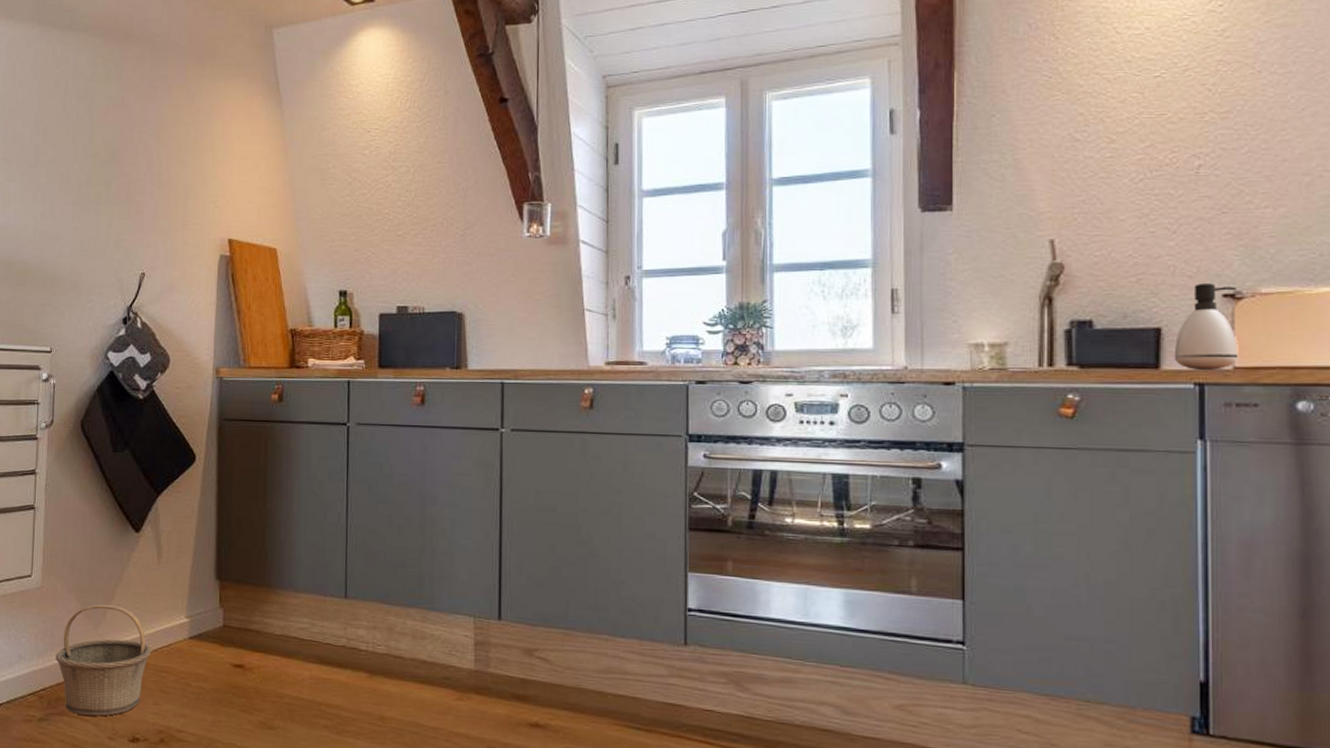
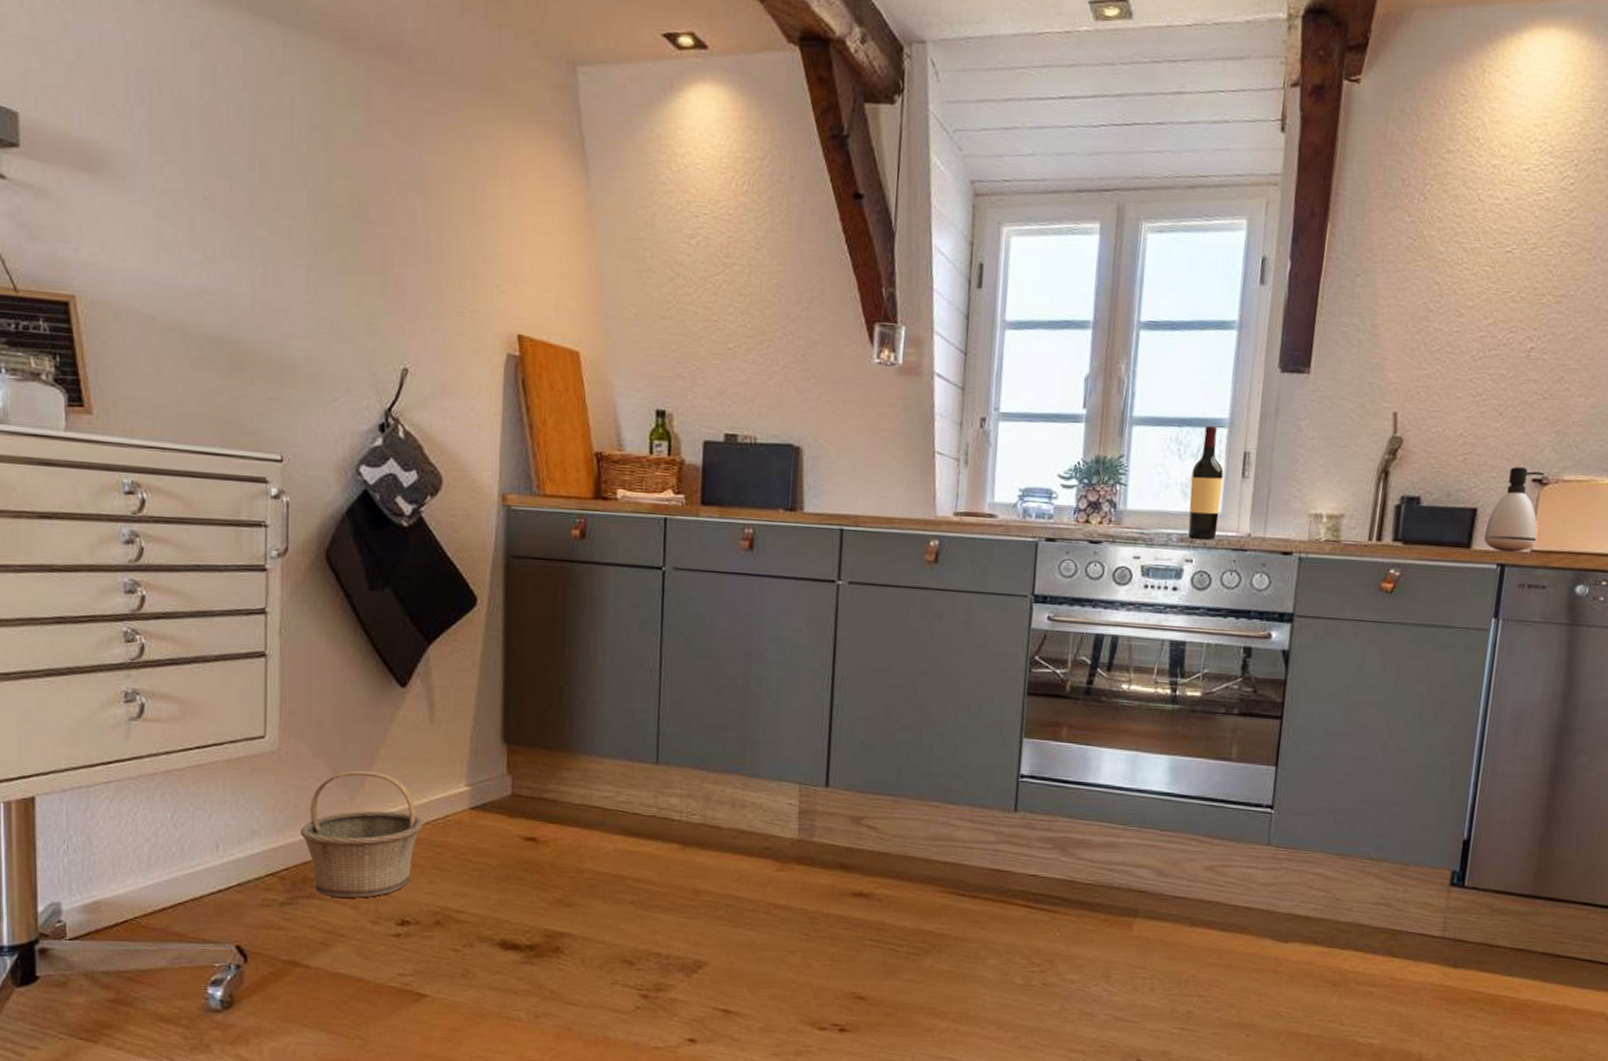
wine bottle: none [838,266,871,376] -> present [1187,425,1224,541]

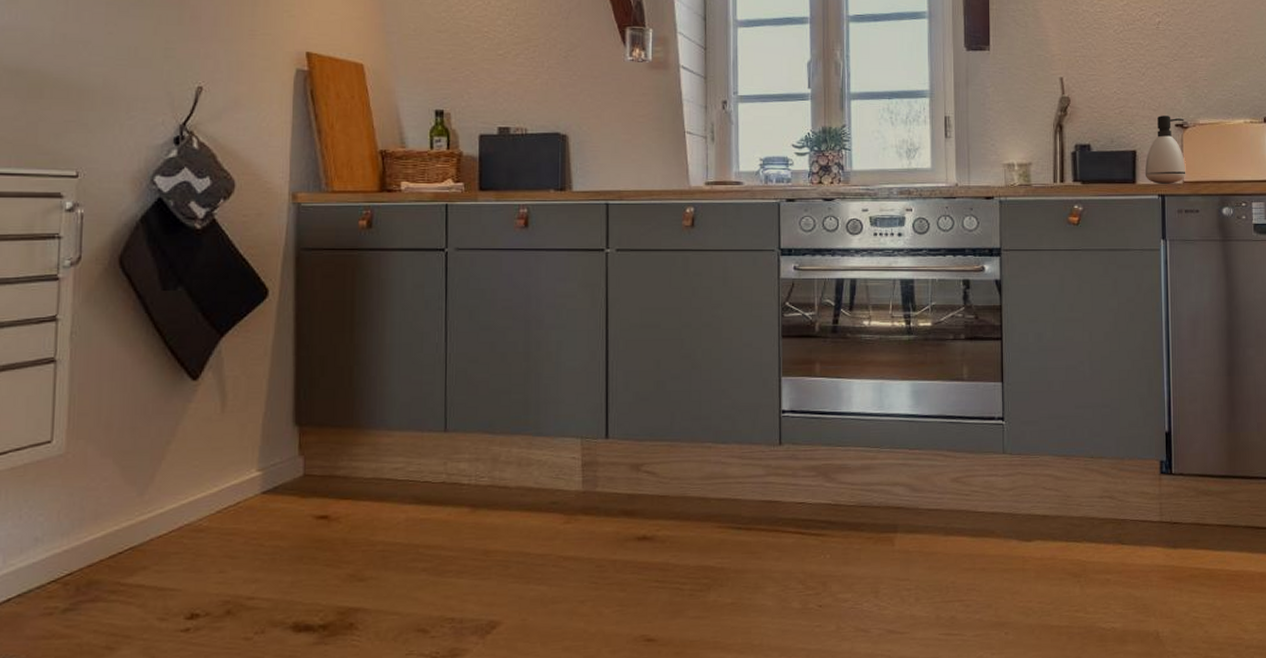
basket: present [300,770,424,898] -> none [86,466,215,598]
wine bottle: present [1187,425,1224,541] -> none [904,96,930,192]

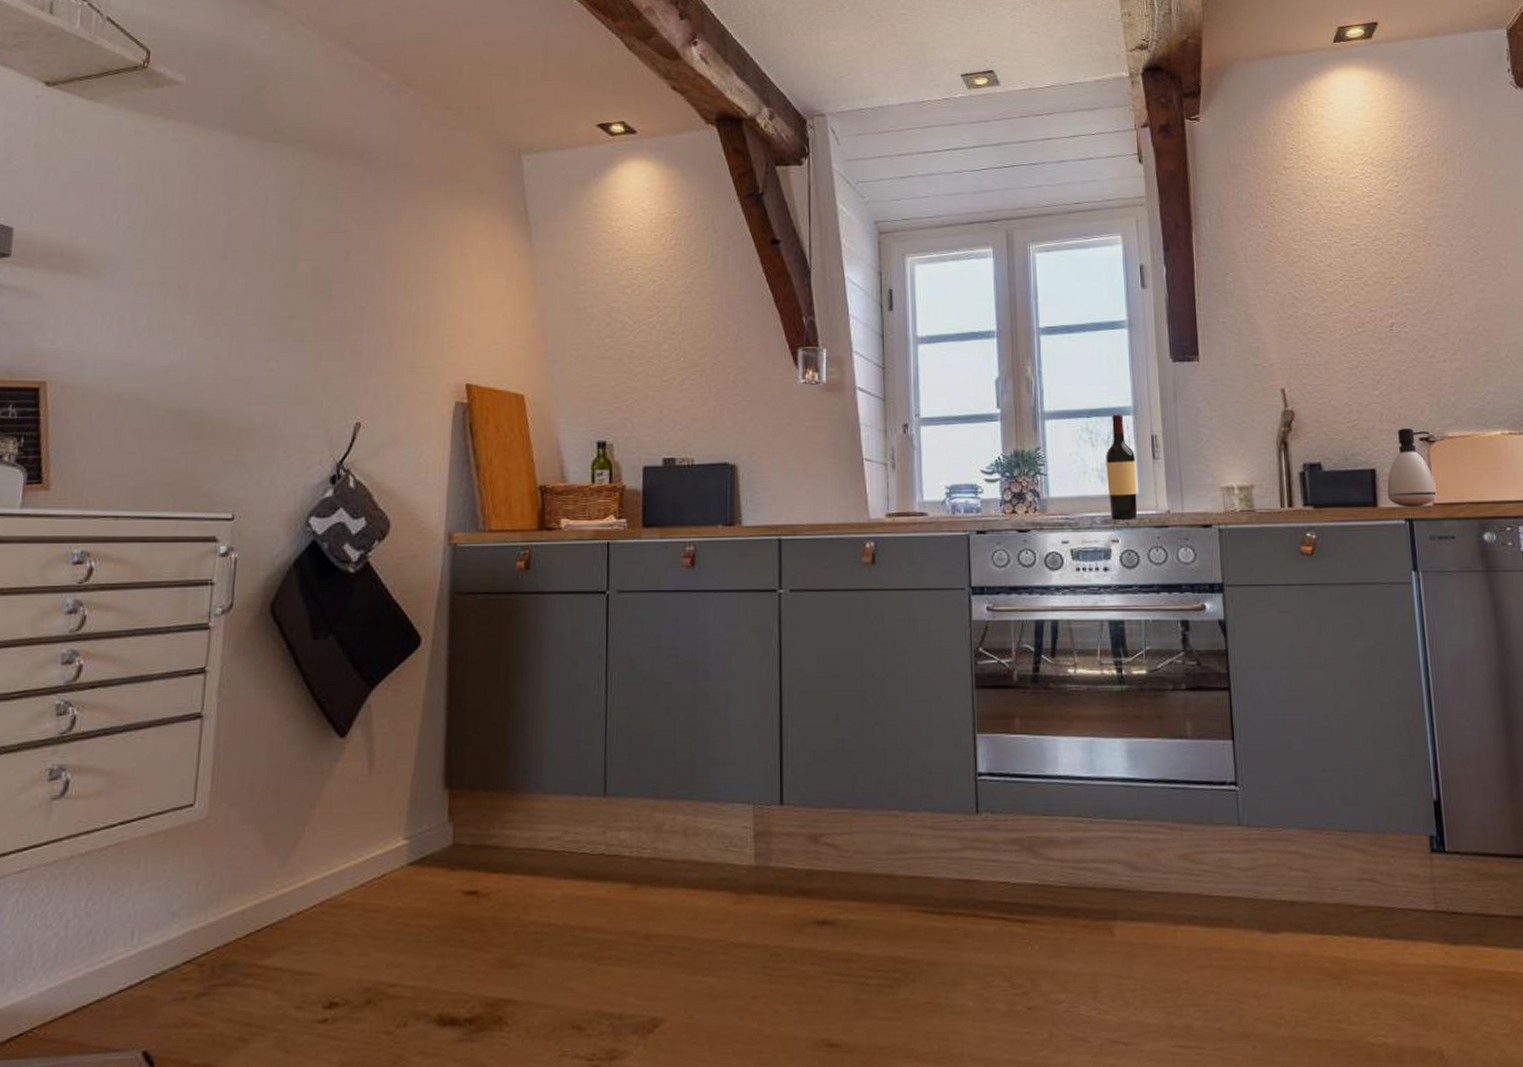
wine bottle: none [904,96,930,192] -> present [1106,414,1138,521]

